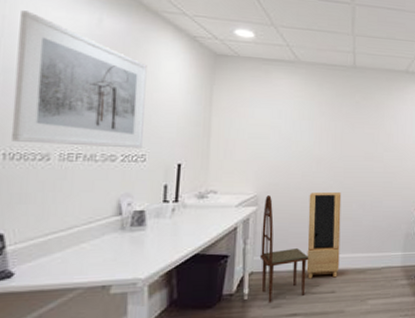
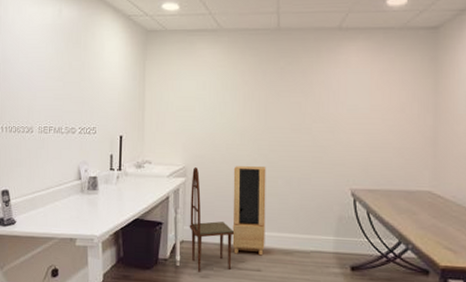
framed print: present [12,10,147,149] -> none [9,10,94,122]

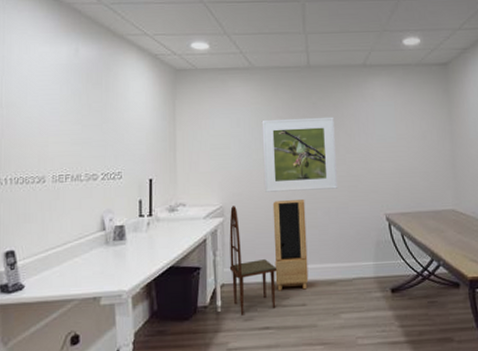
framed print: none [226,83,302,158] -> present [261,116,337,192]

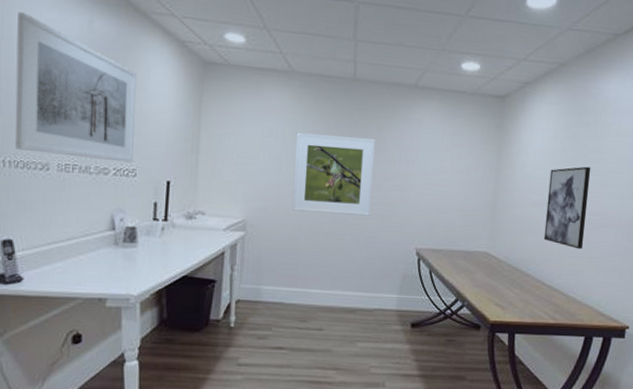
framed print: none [15,50,119,168] -> present [15,12,136,163]
chair: present [229,206,278,316] -> none [246,221,297,333]
storage cabinet: present [272,200,309,291] -> none [293,221,334,315]

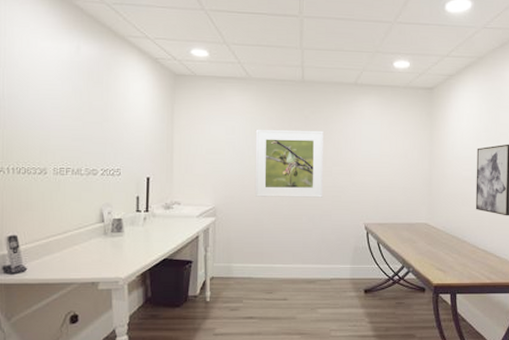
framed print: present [15,12,136,163] -> none [17,43,118,164]

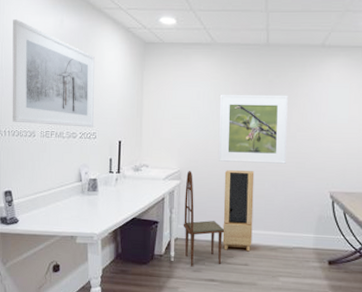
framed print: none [17,43,118,164] -> present [12,19,95,128]
chair: none [219,207,263,306] -> present [183,171,225,267]
storage cabinet: none [260,205,292,286] -> present [222,170,255,252]

